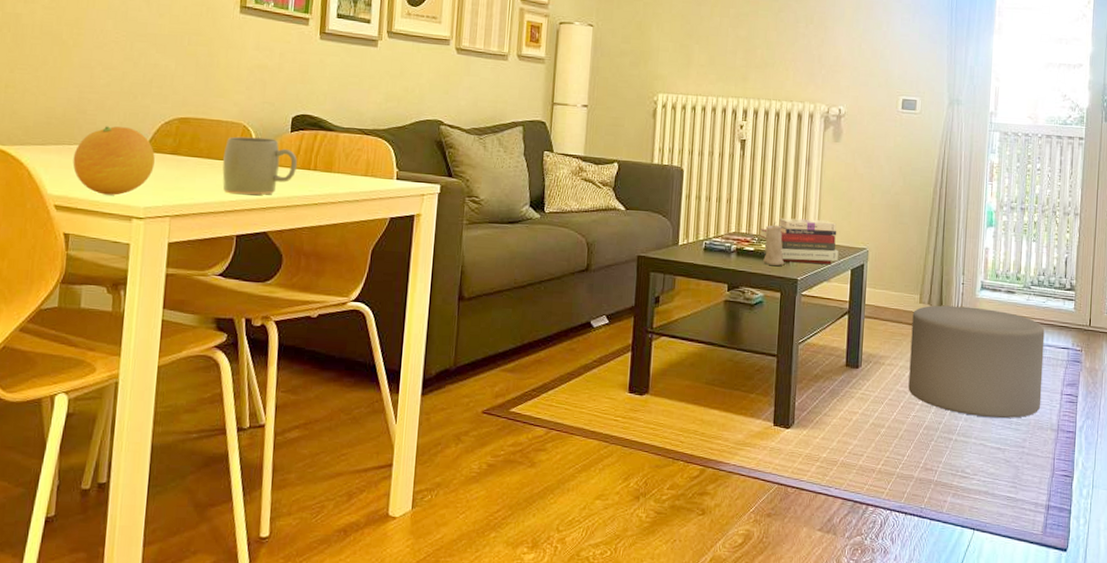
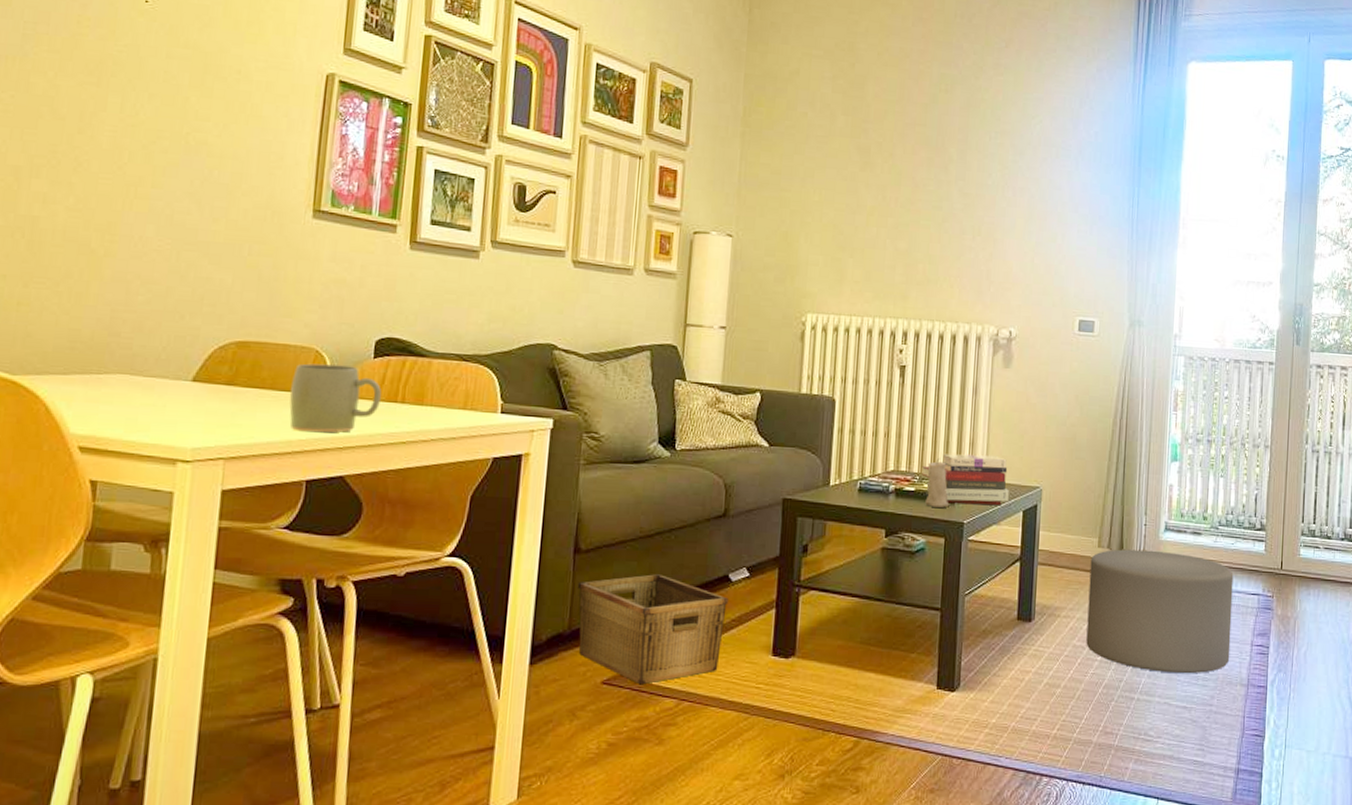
fruit: present [73,126,155,196] -> none [102,351,206,435]
hamper: none [461,320,591,415] -> present [577,574,729,685]

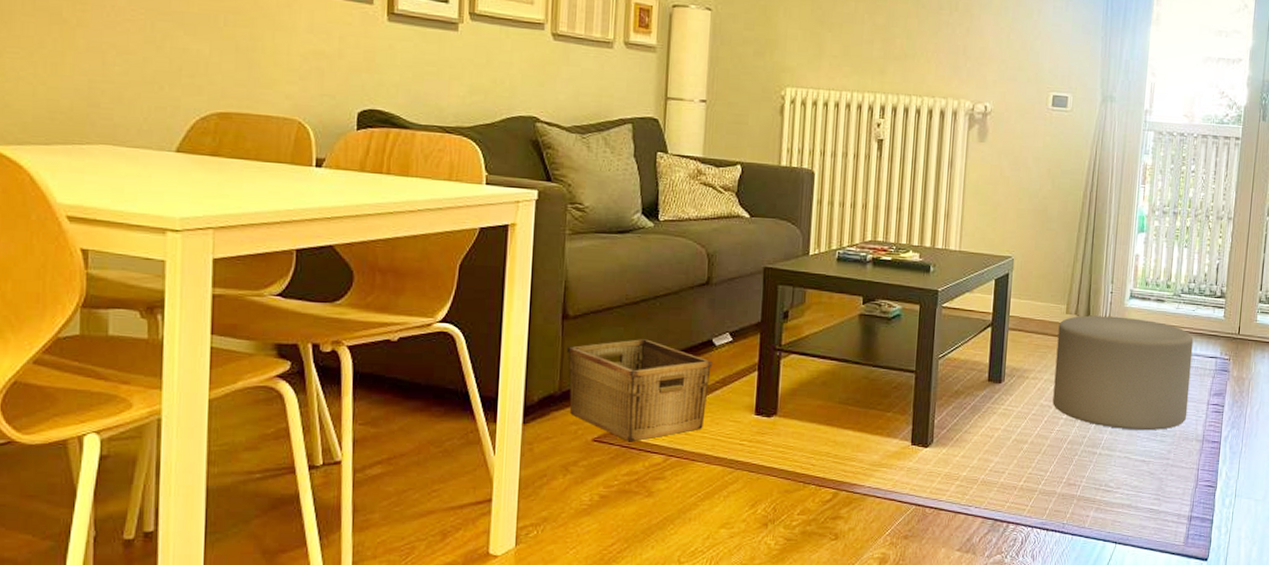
mug: present [289,363,381,433] -> none [275,135,366,203]
books: present [921,453,1009,506] -> none [898,224,982,275]
candle: present [925,457,949,508] -> none [901,228,925,277]

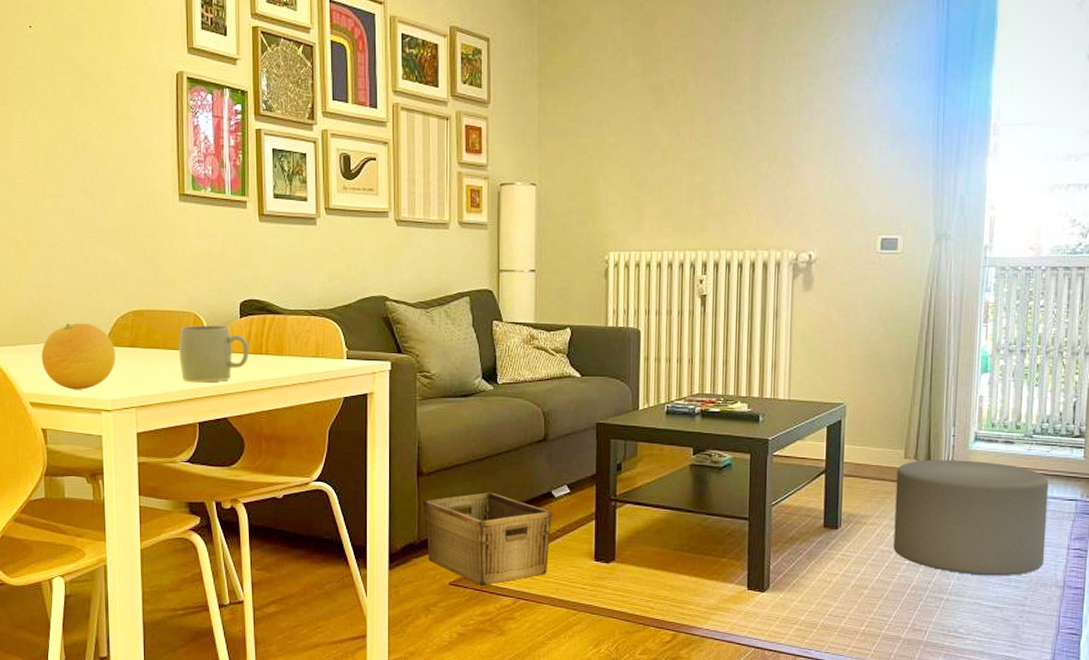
fruit: none [87,122,190,204] -> present [41,323,115,390]
mug: none [275,135,366,203] -> present [179,325,249,383]

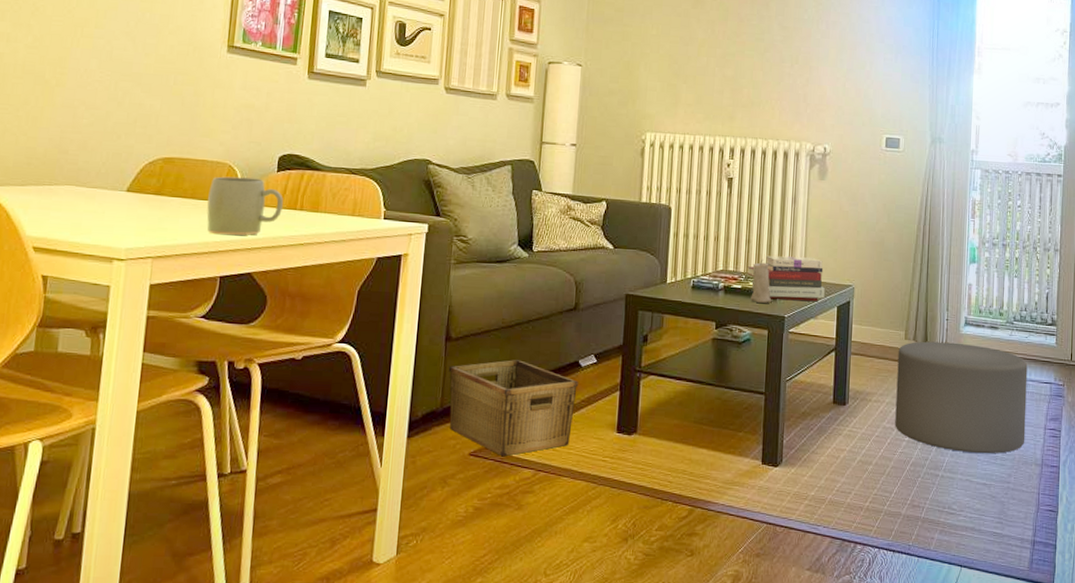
fruit: present [41,323,115,390] -> none [53,166,138,237]
books: none [726,375,813,423] -> present [747,255,825,302]
candle: none [730,379,754,427] -> present [750,259,772,304]

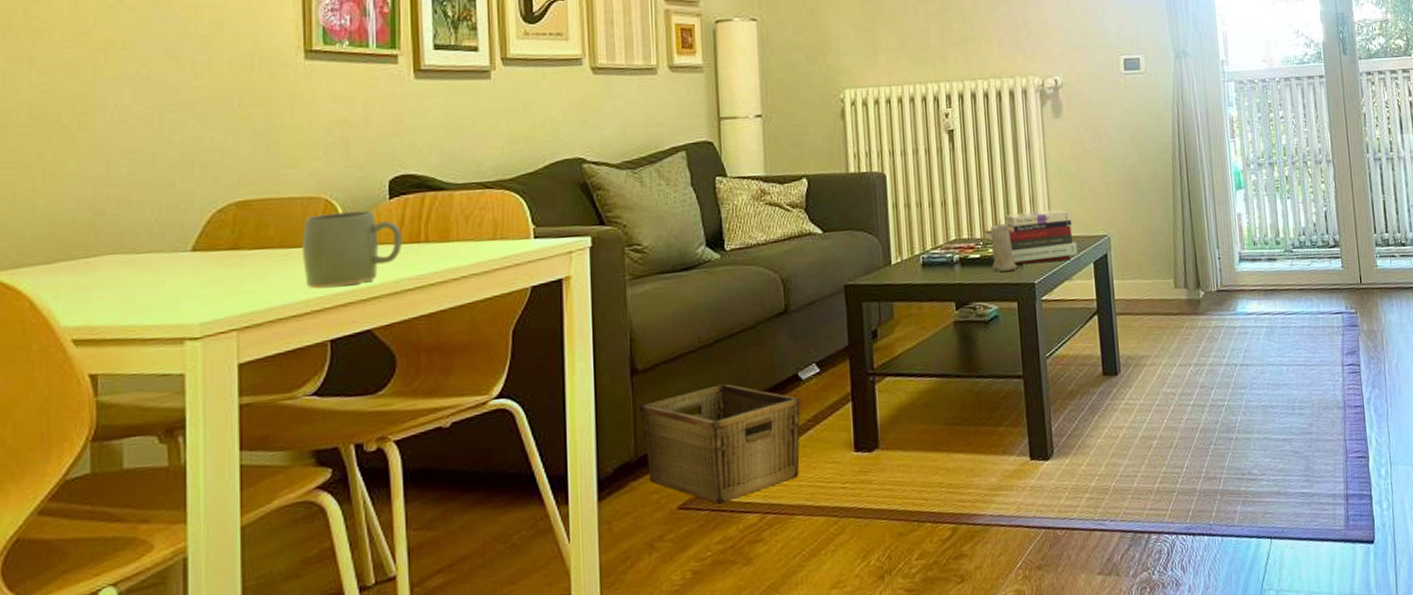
pouf: present [895,341,1028,454] -> none [1169,282,1323,408]

